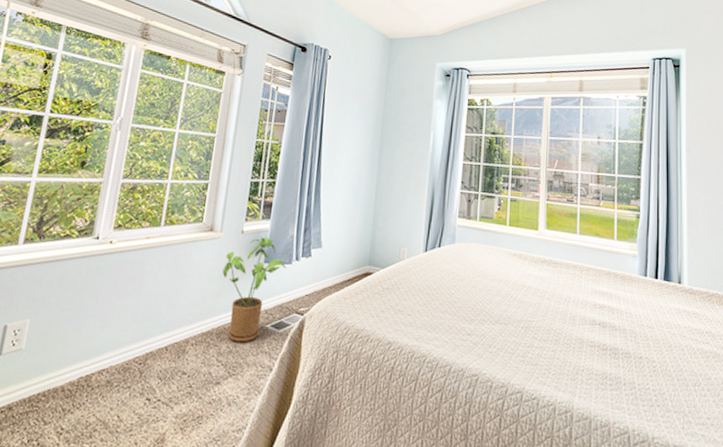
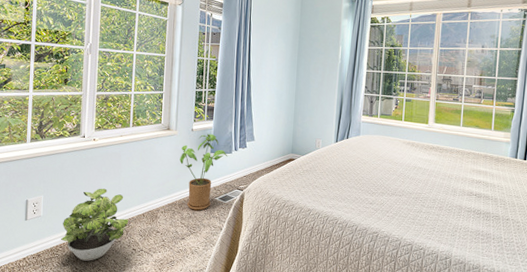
potted plant: none [45,309,146,417] -> present [61,188,129,261]

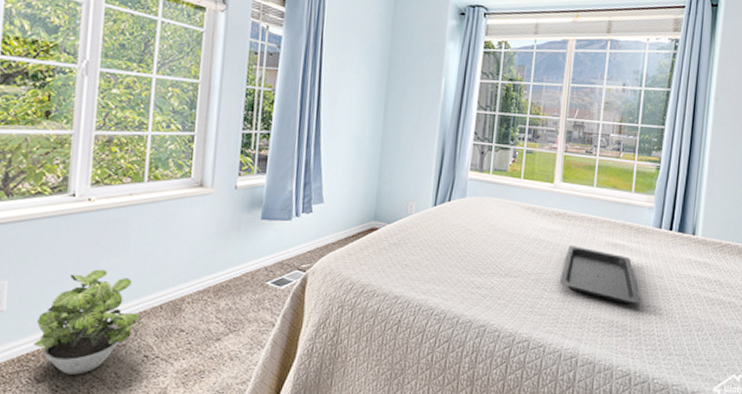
house plant: present [179,134,228,211] -> none [216,193,286,300]
serving tray: none [435,172,502,218] -> present [559,246,641,304]

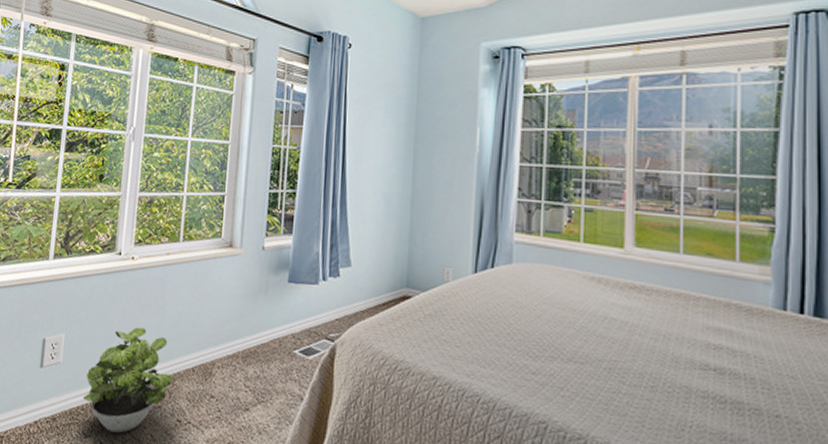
serving tray: present [559,246,641,304] -> none [642,328,766,412]

